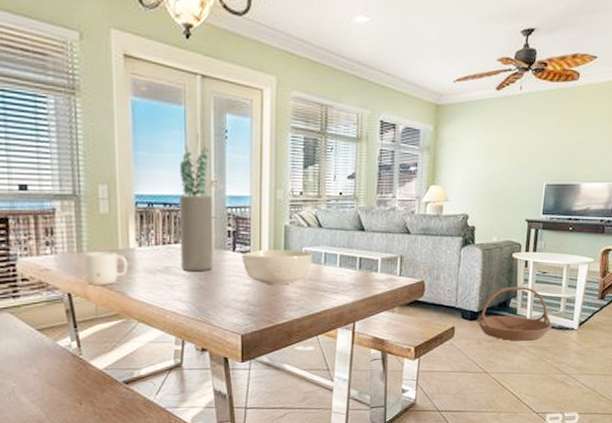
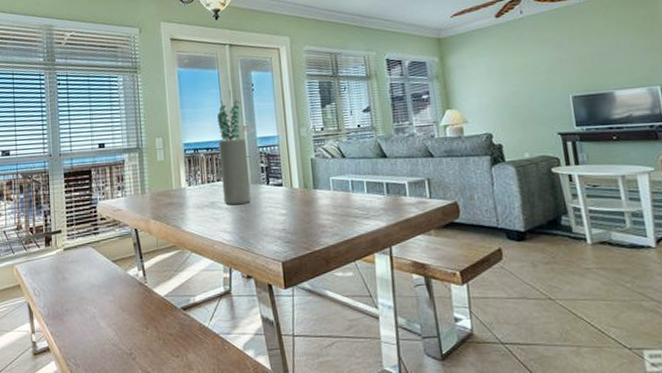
mug: present [83,250,128,285] -> none [146,191,181,221]
bowl: present [242,249,312,285] -> none [275,180,341,214]
basket: present [477,287,552,341] -> none [526,202,622,263]

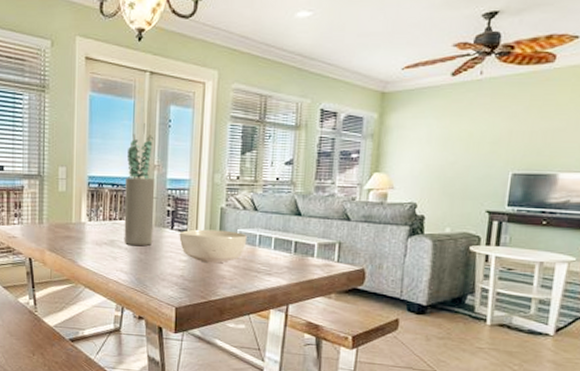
bowl: none [275,180,341,214] -> present [179,229,247,263]

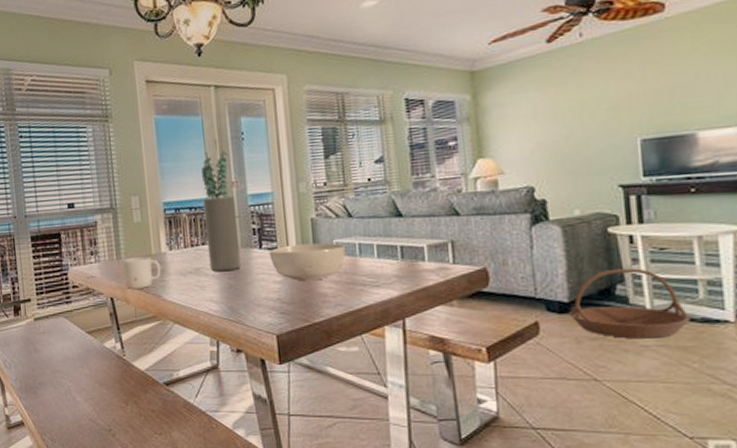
mug: none [43,223,79,253] -> present [122,255,162,289]
basket: none [425,282,520,343] -> present [570,268,691,339]

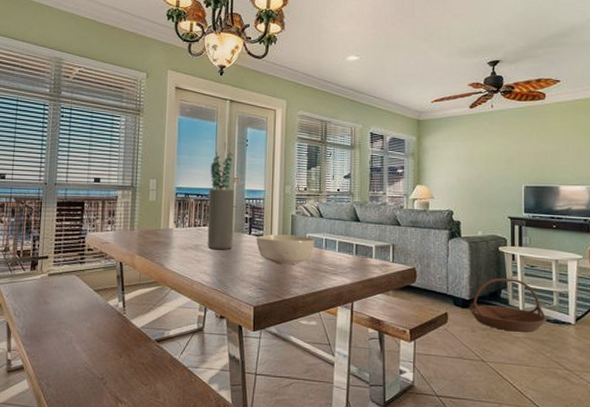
mug: present [122,255,162,289] -> none [134,229,167,257]

